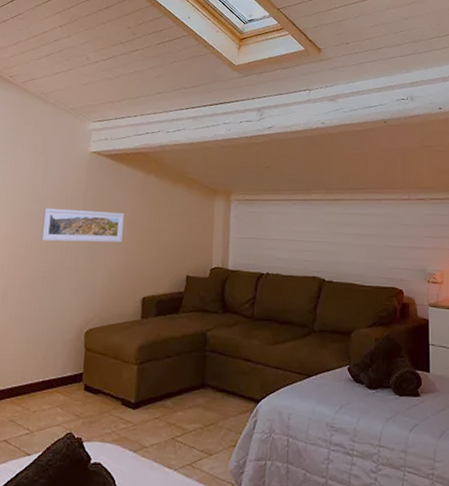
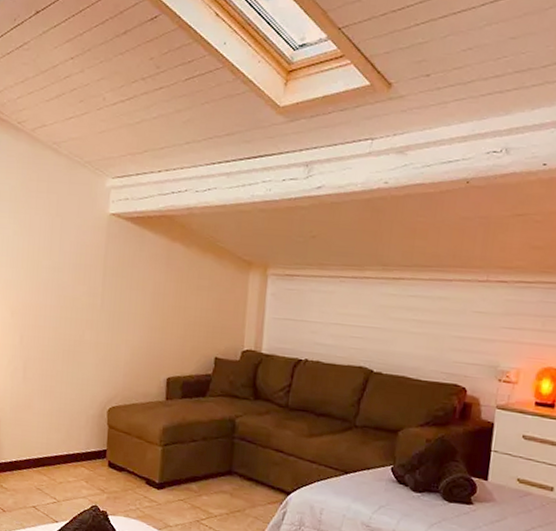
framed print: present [40,207,124,243] -> none [59,276,147,318]

